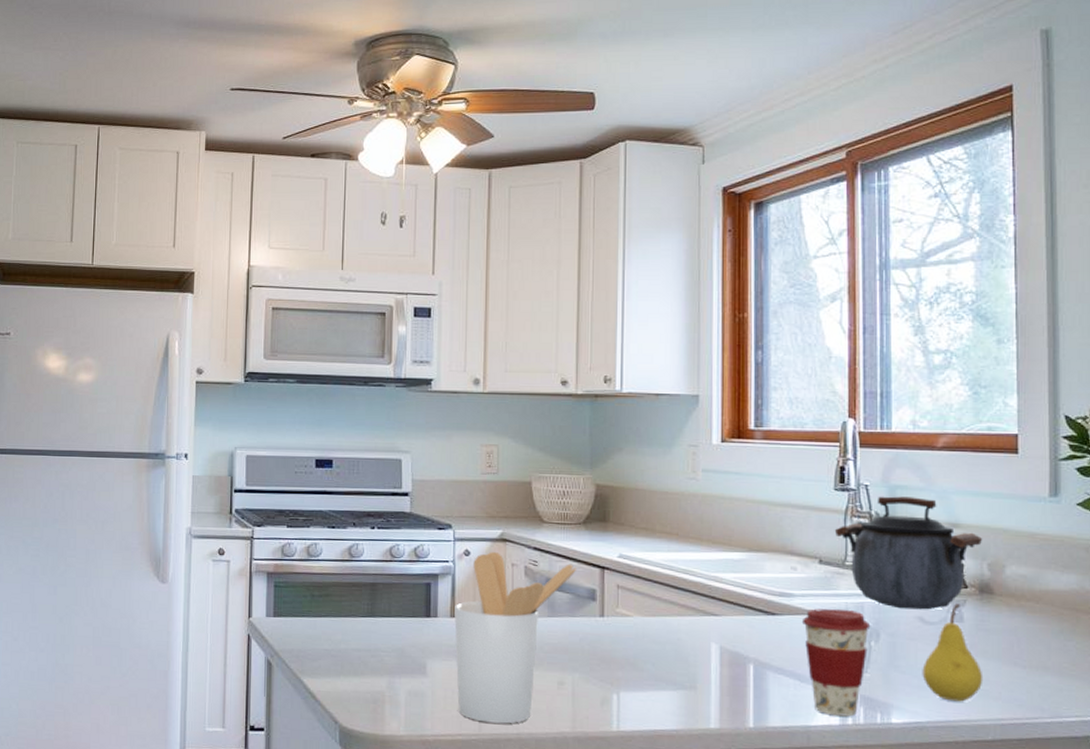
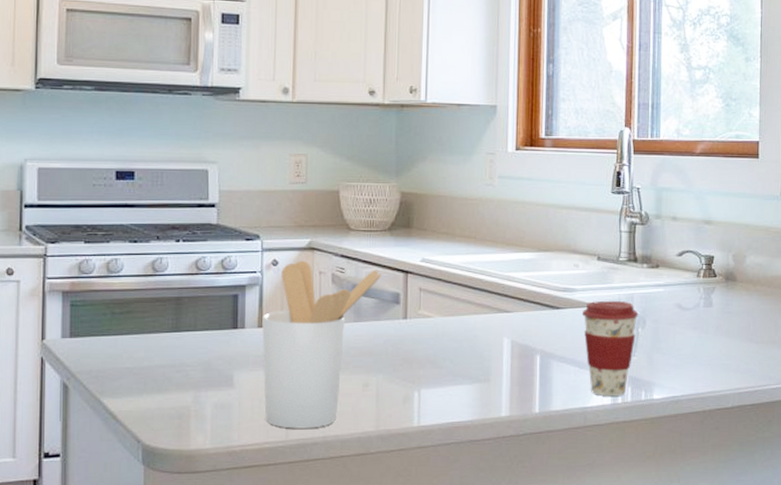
kettle: present [834,496,983,610] -> none [611,197,730,298]
fruit: present [922,603,983,702] -> none [679,291,727,376]

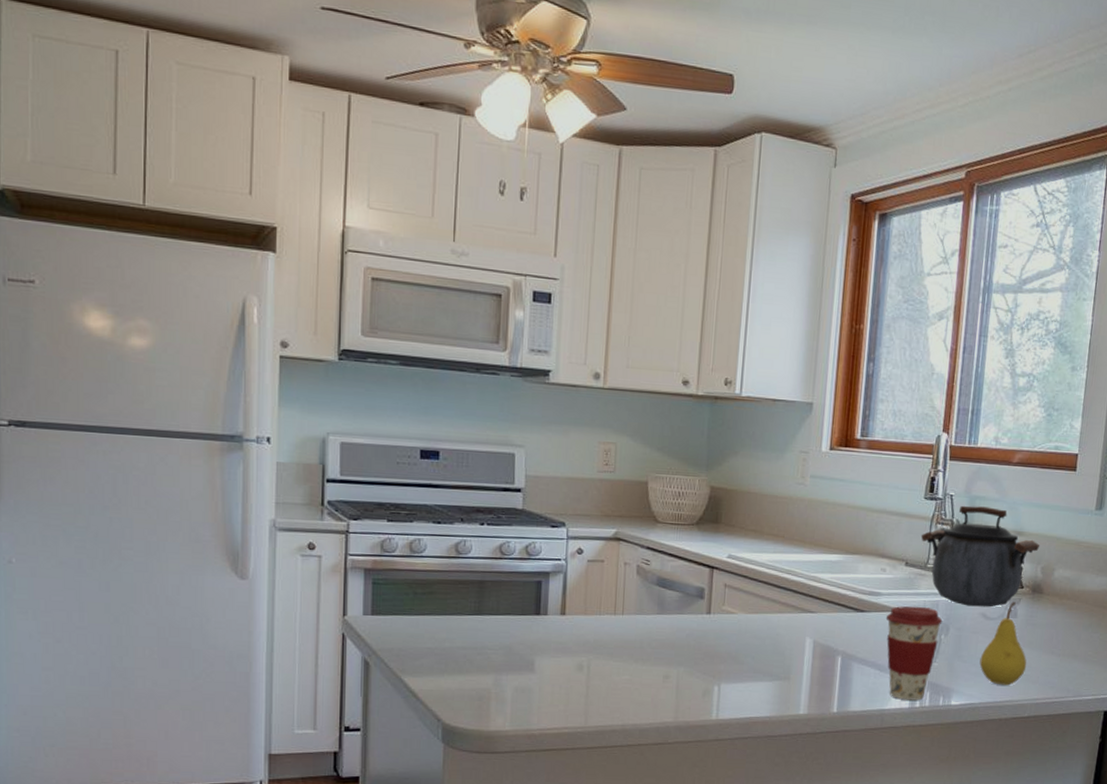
utensil holder: present [262,260,381,429] -> none [564,550,687,716]
kettle: none [611,197,730,298] -> present [920,505,1040,608]
fruit: none [679,291,727,376] -> present [979,601,1027,686]

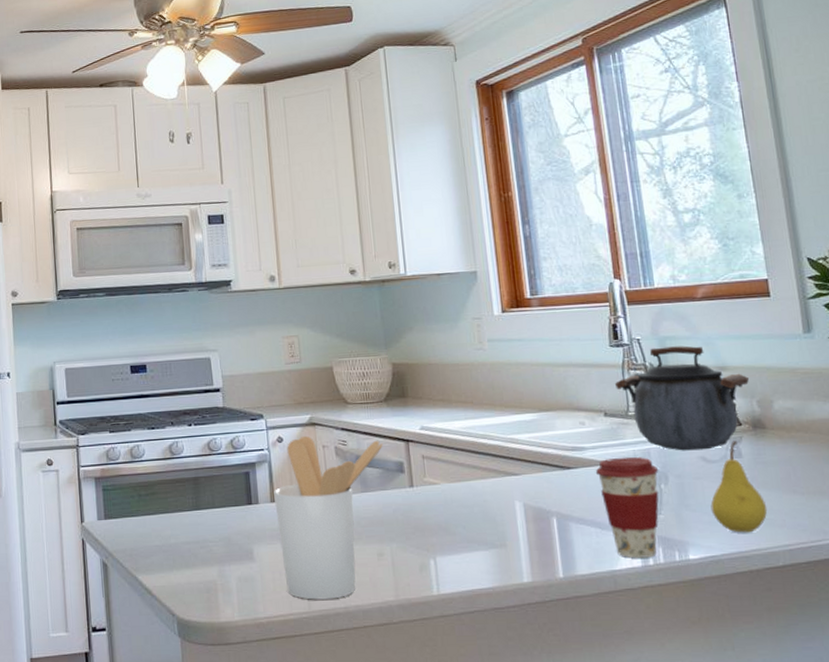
utensil holder: none [564,550,687,716] -> present [274,435,383,600]

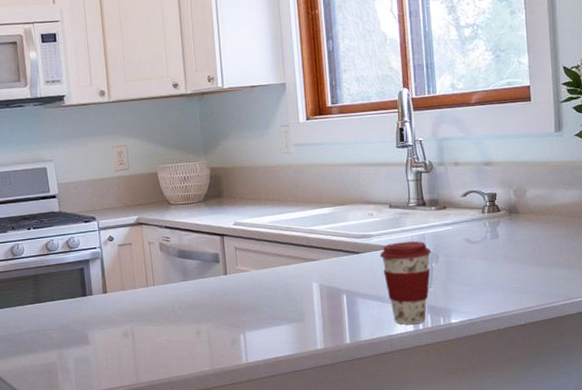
utensil holder: present [274,435,383,600] -> none [106,234,201,374]
kettle: present [614,345,750,451] -> none [399,145,509,235]
fruit: present [710,440,768,533] -> none [471,224,516,300]

